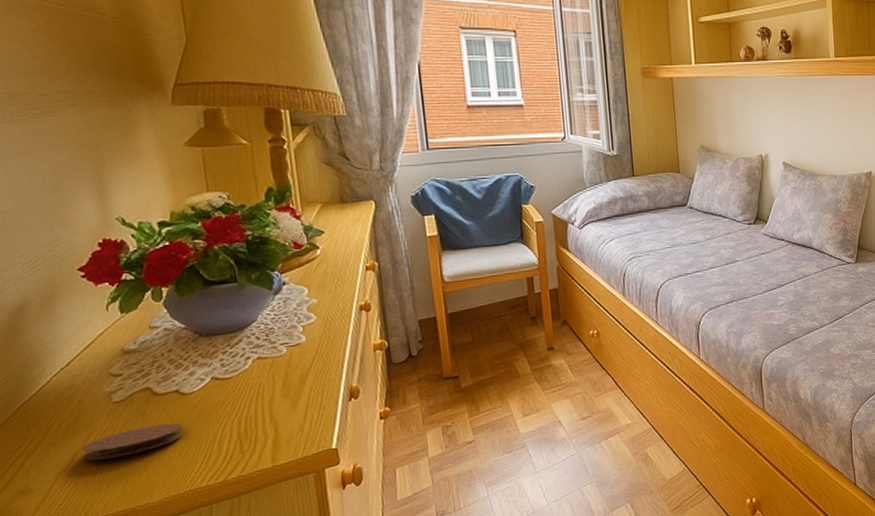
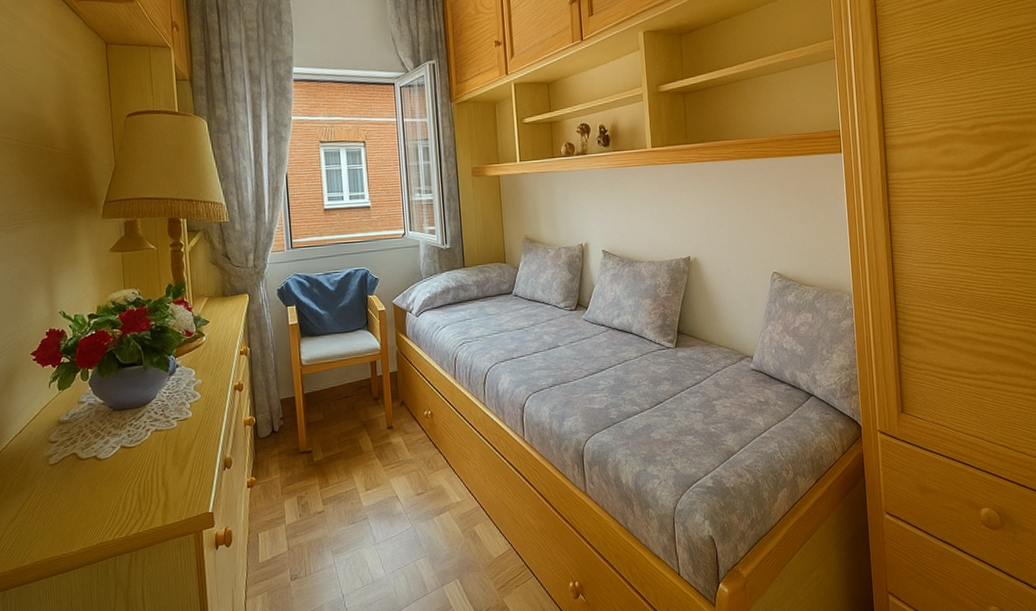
coaster: present [80,422,184,461] -> none [25,484,99,513]

